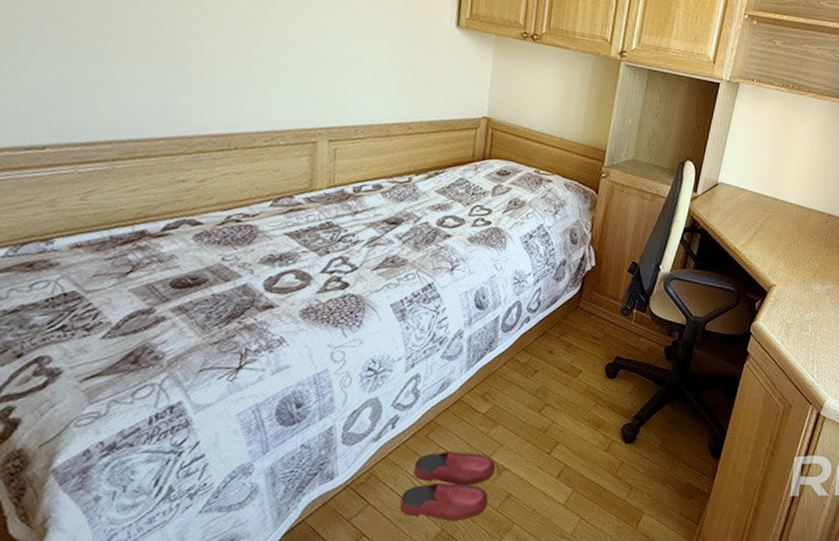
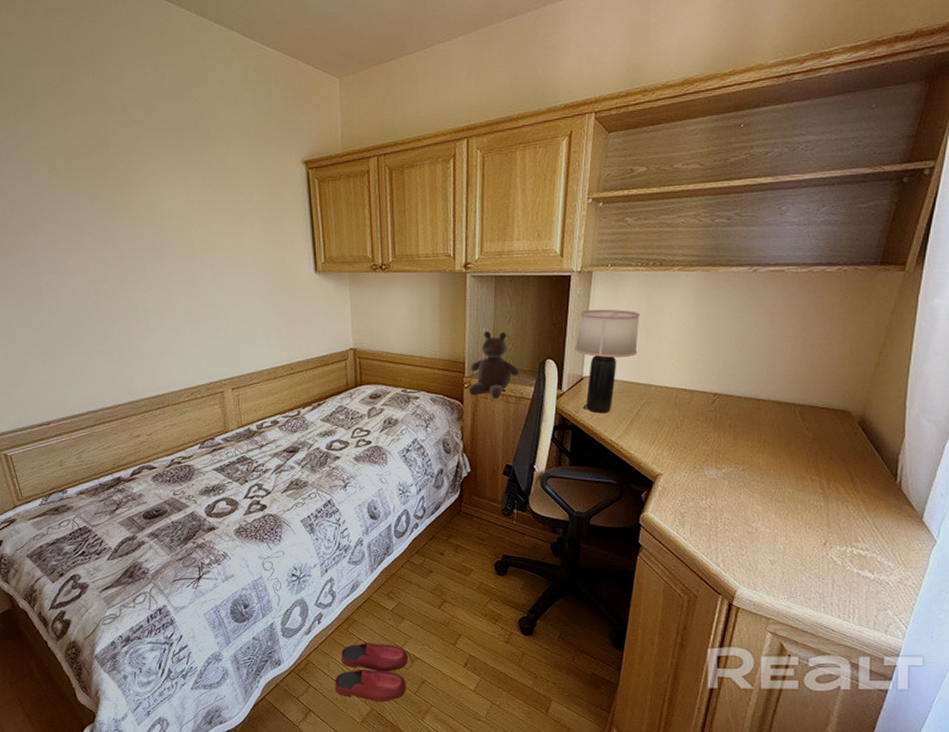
teddy bear: none [605,123,659,194] -> present [468,331,520,400]
table lamp: none [714,118,776,221] -> present [575,309,640,414]

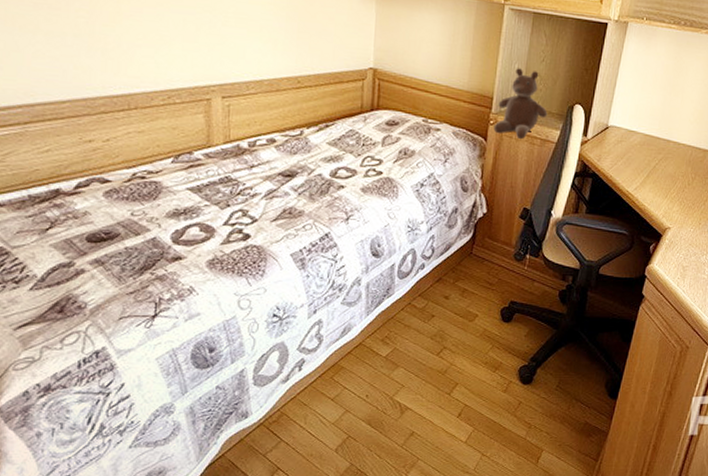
slippers: present [335,643,408,701] -> none [311,392,398,456]
table lamp: present [575,309,640,414] -> none [603,59,668,165]

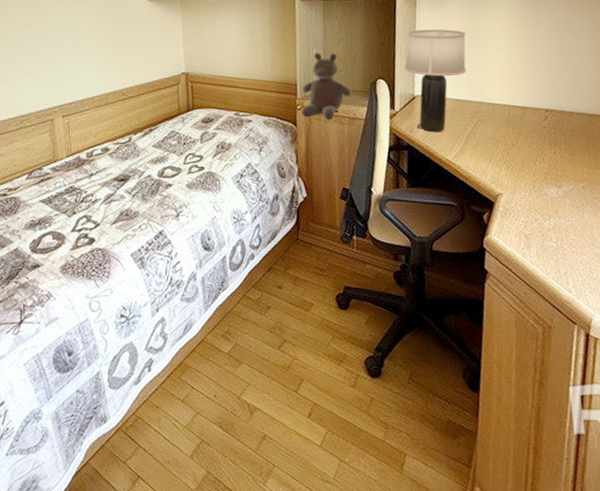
table lamp: none [603,59,668,165] -> present [404,29,467,133]

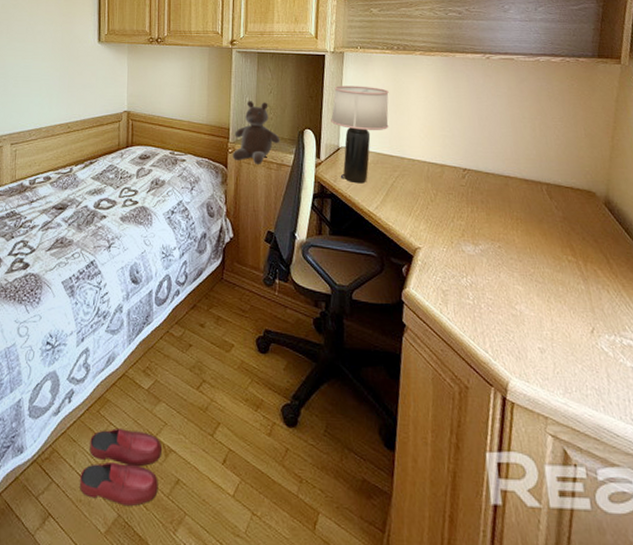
slippers: none [166,392,246,463] -> present [80,429,162,506]

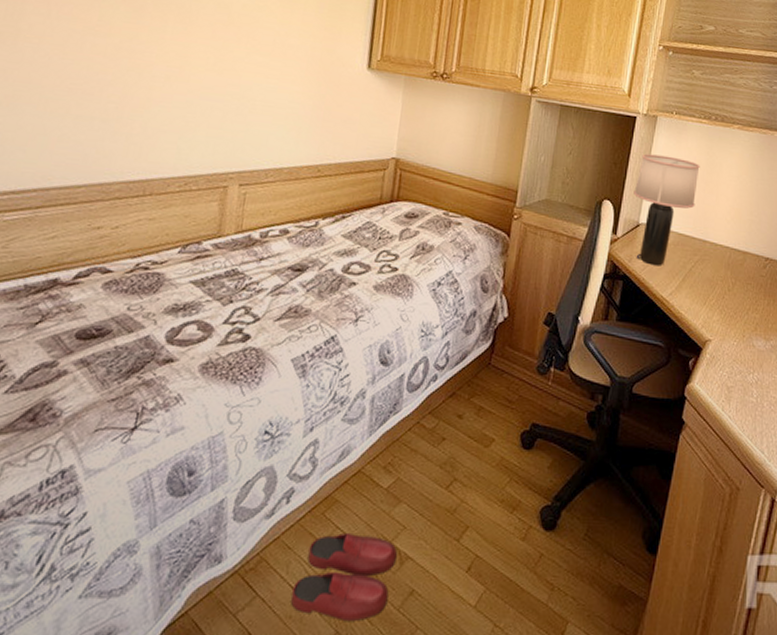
teddy bear: present [232,101,280,165] -> none [517,160,575,237]

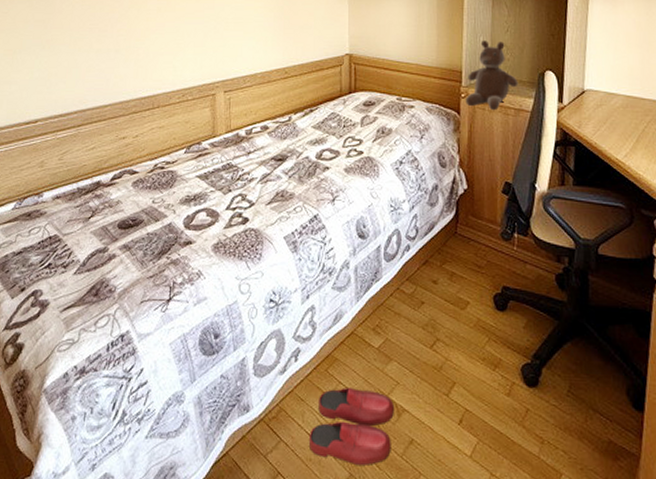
teddy bear: none [517,160,575,237] -> present [465,40,519,111]
table lamp: present [633,153,700,266] -> none [574,21,641,130]

